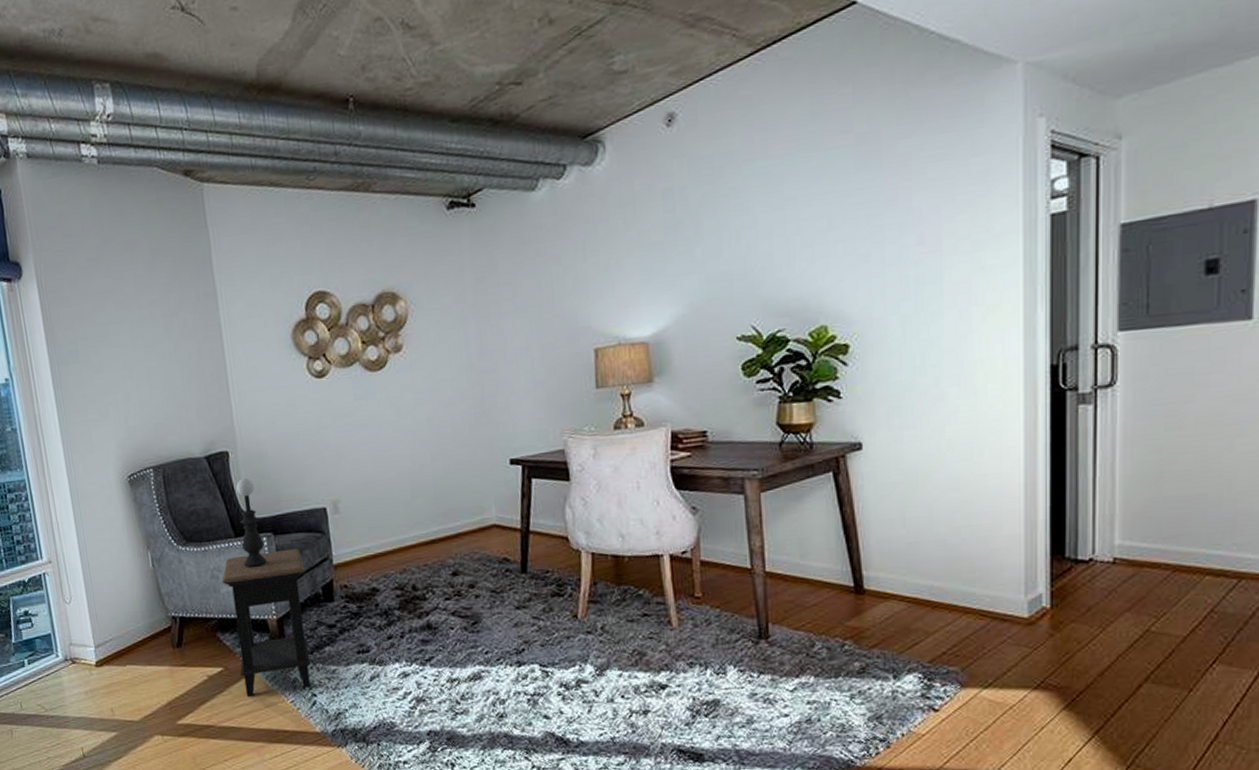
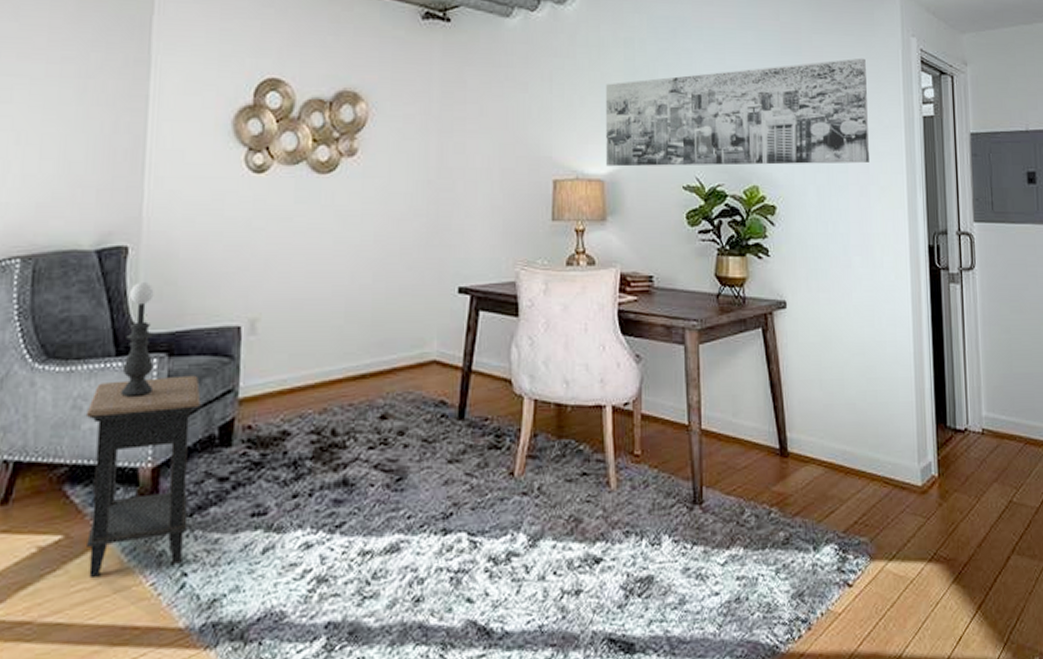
wall art: none [645,156,972,328] -> present [606,58,869,167]

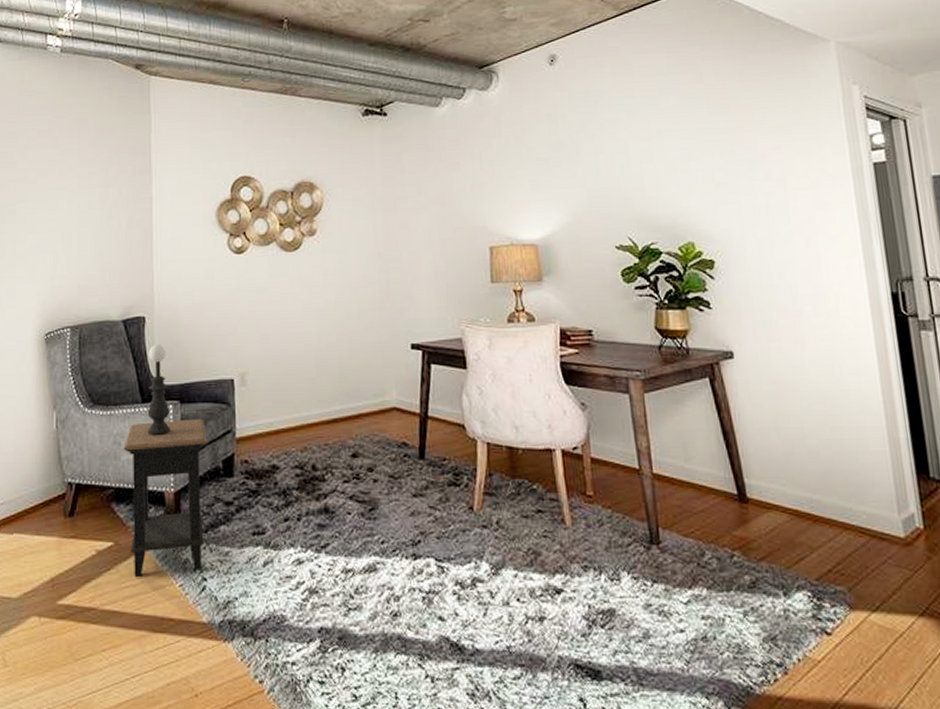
wall art: present [606,58,869,167] -> none [533,110,814,232]

